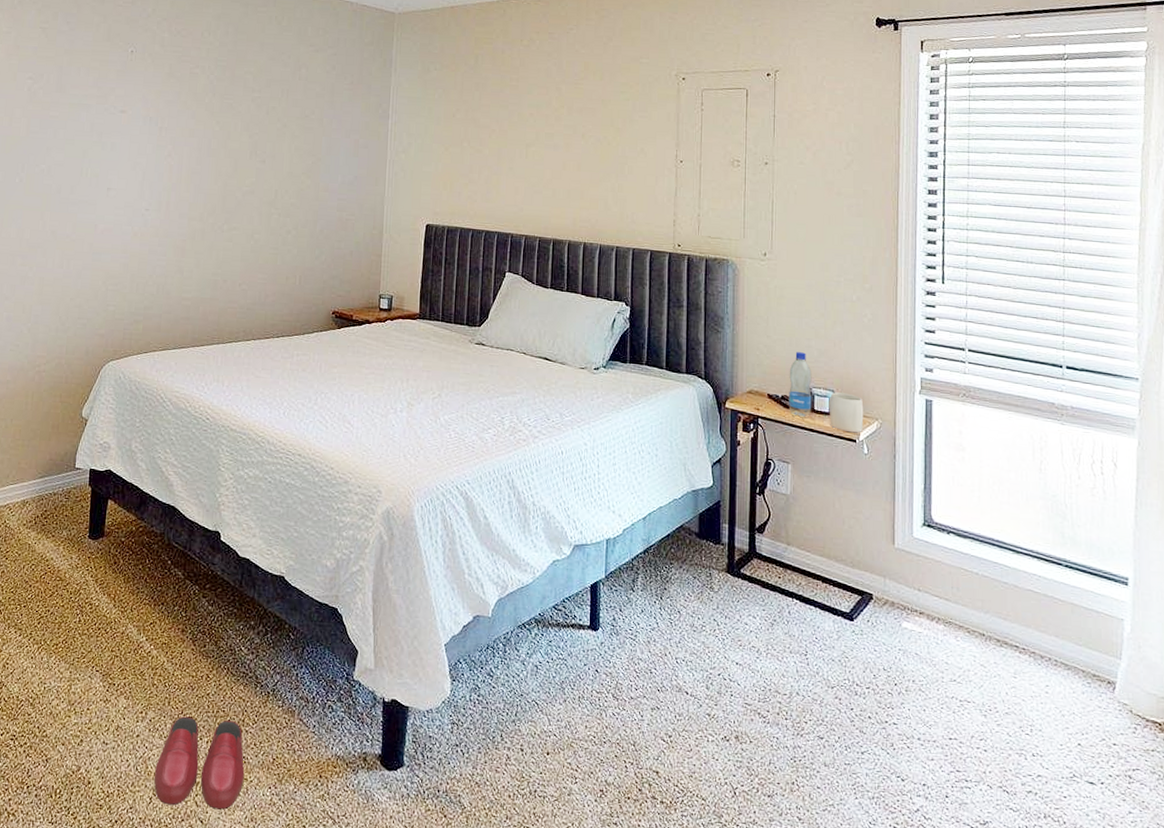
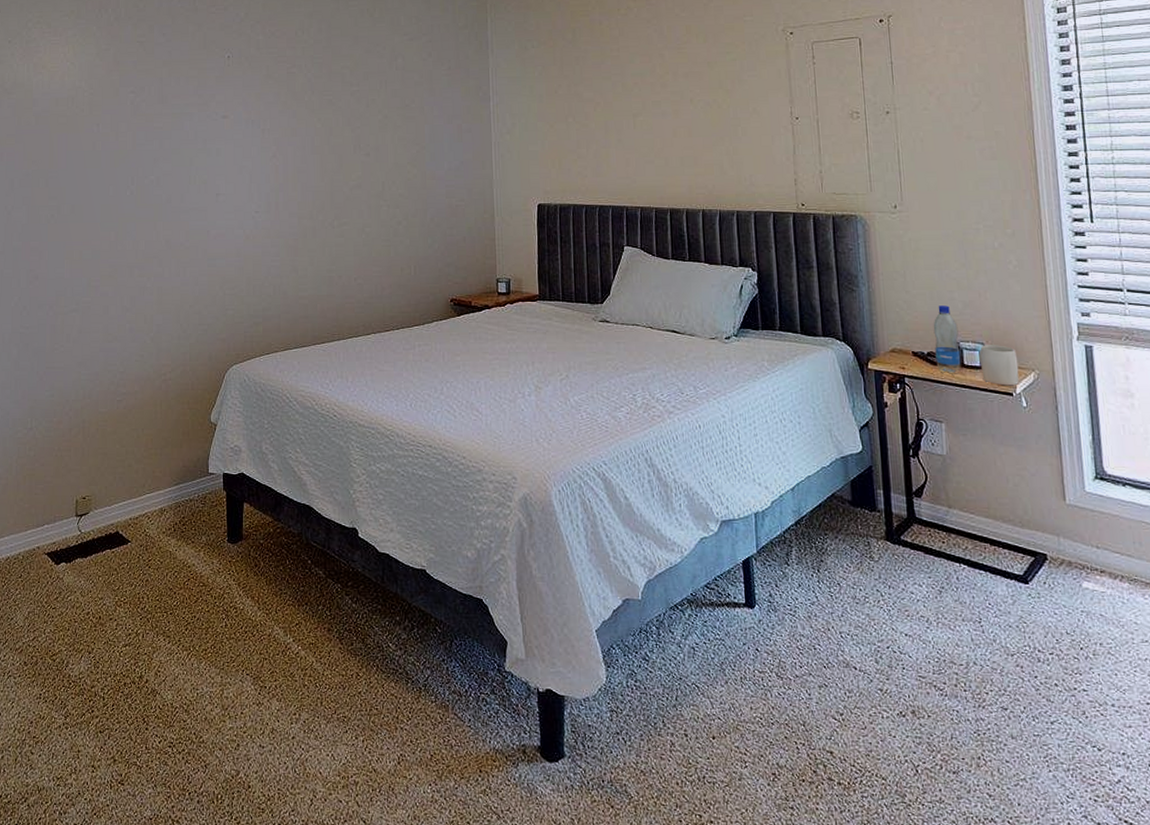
slippers: present [154,716,245,810] -> none [314,716,404,809]

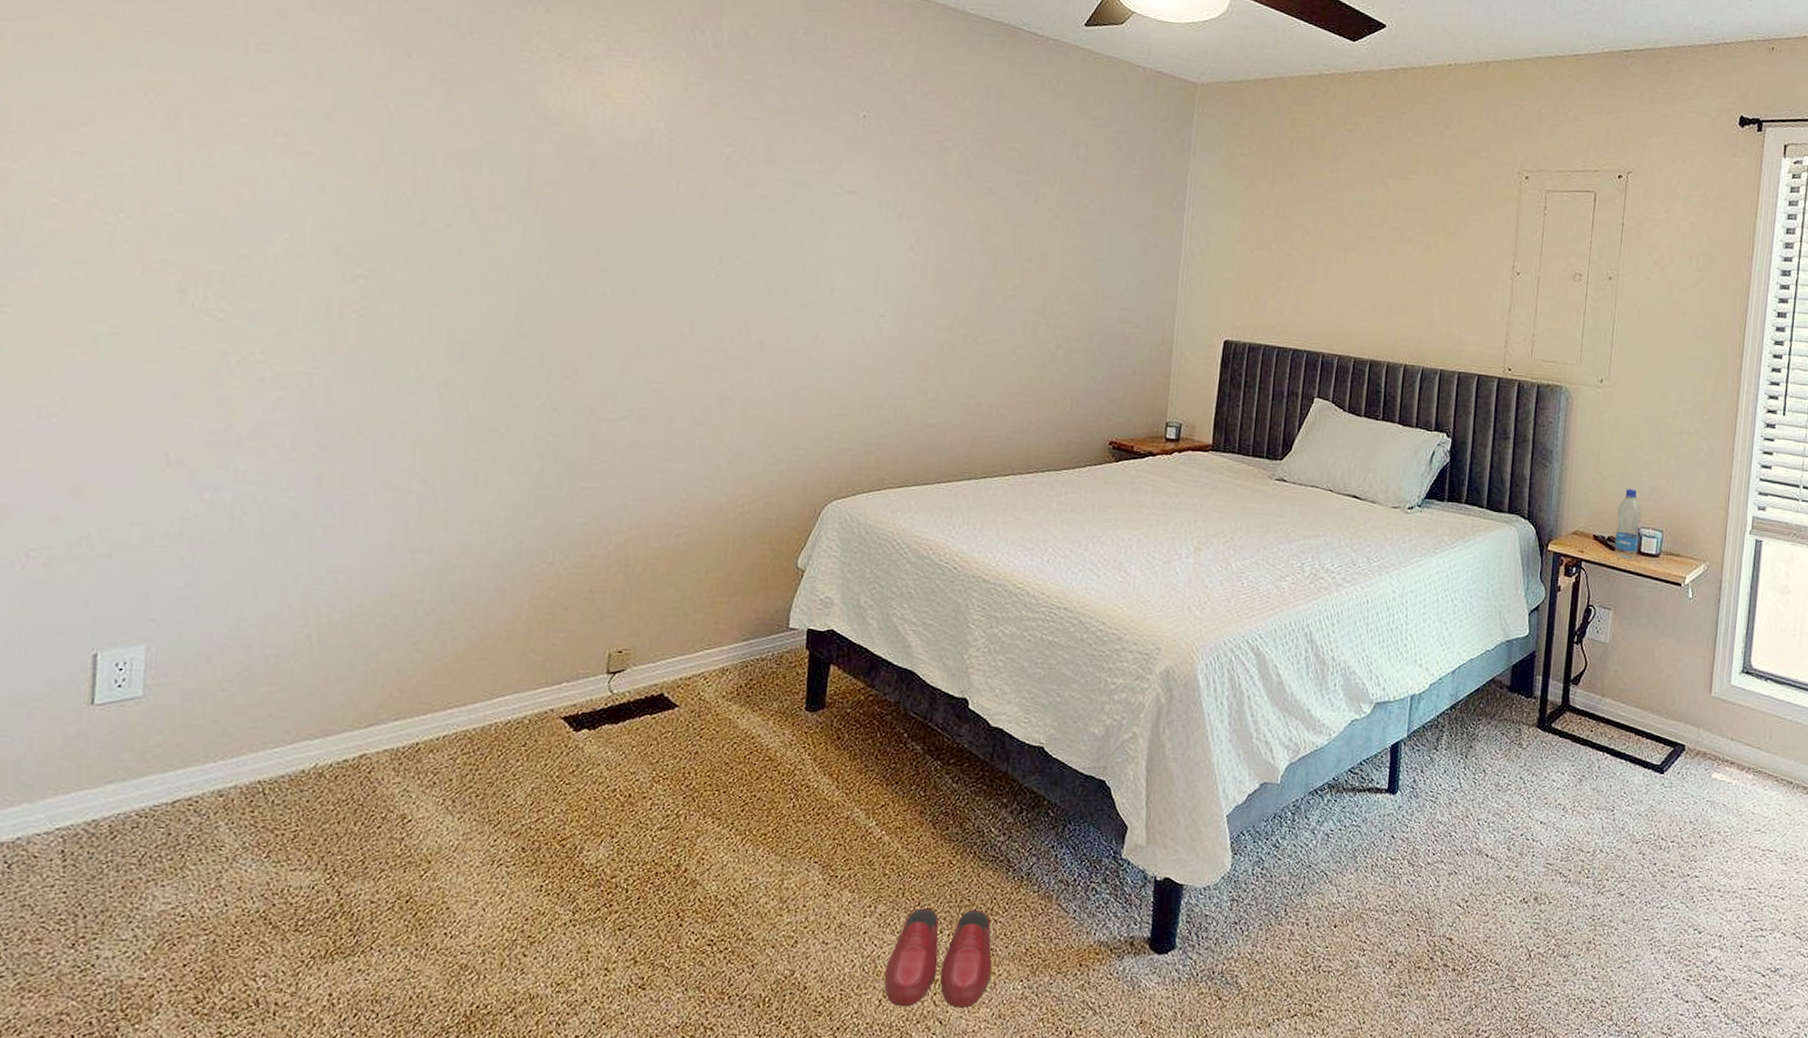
slippers: none [314,716,404,809] -> present [884,908,993,1008]
mug: present [979,345,1020,386] -> none [1656,533,1692,577]

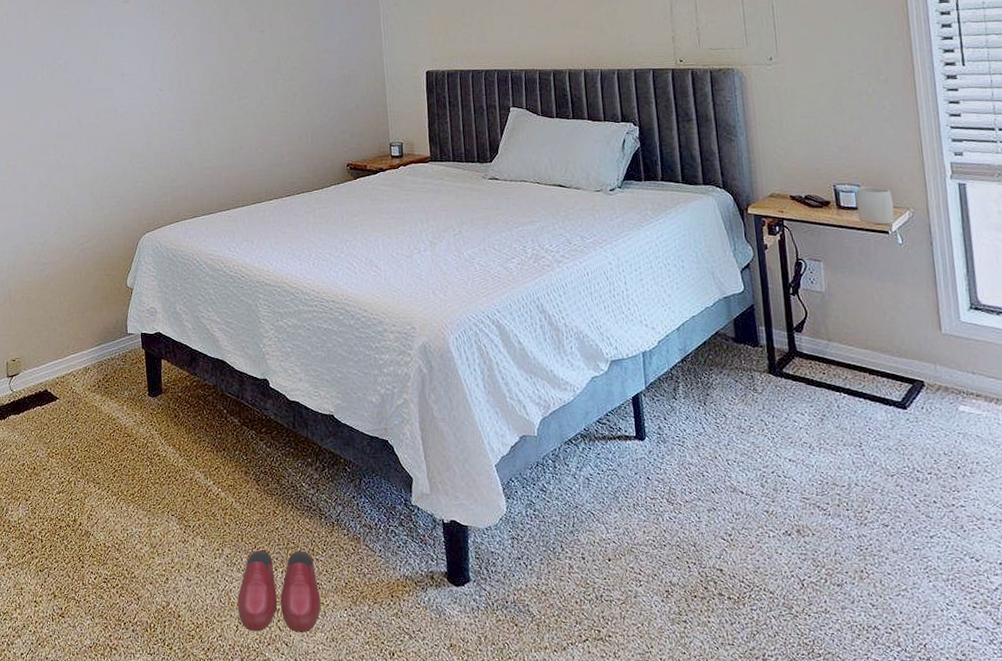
bottle: present [1614,489,1642,561] -> none [809,151,838,216]
mug: none [1656,533,1692,577] -> present [855,186,895,225]

